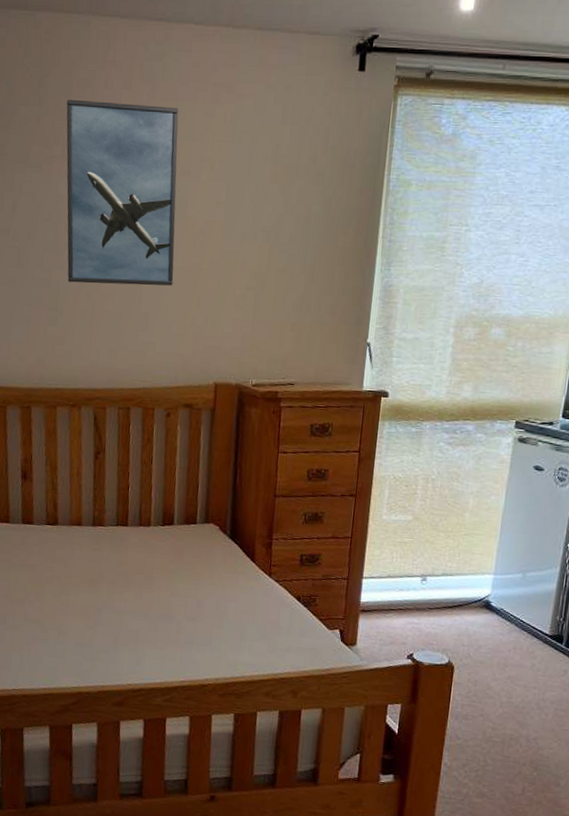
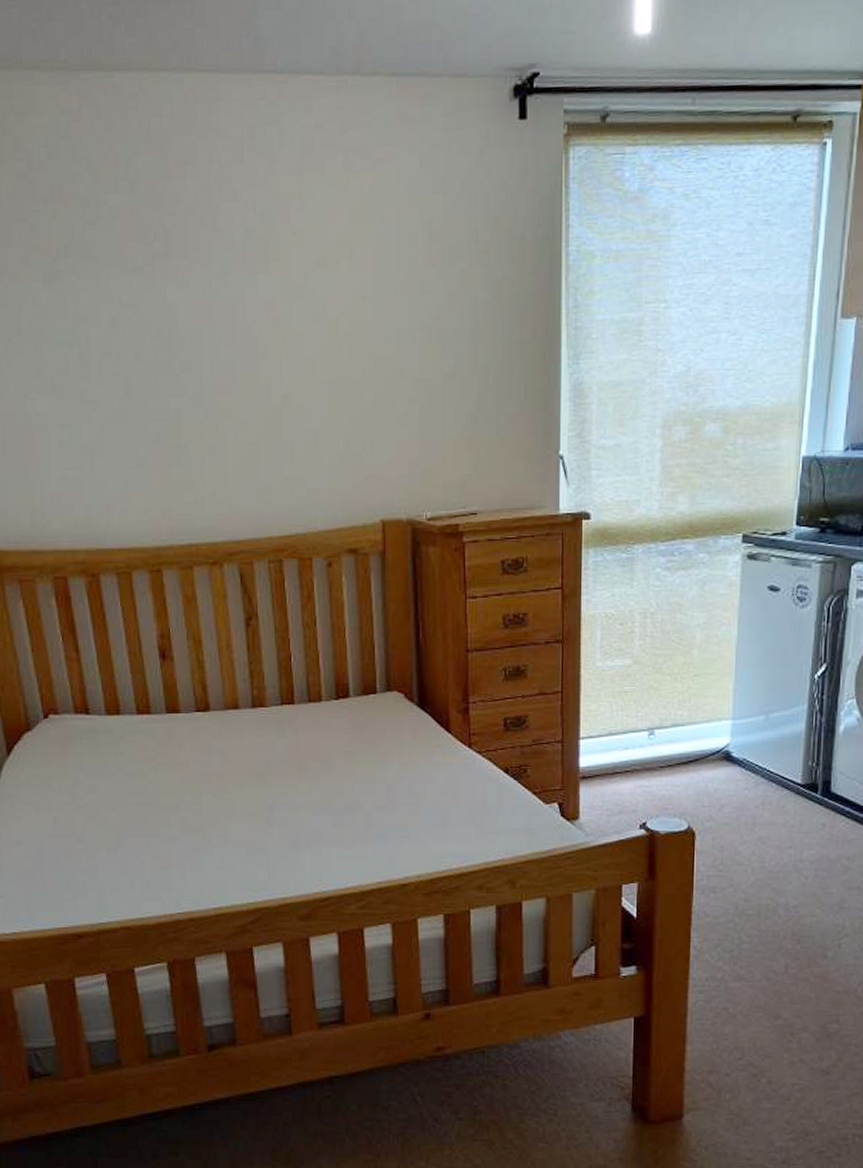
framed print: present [66,99,179,286] -> none [165,181,319,412]

